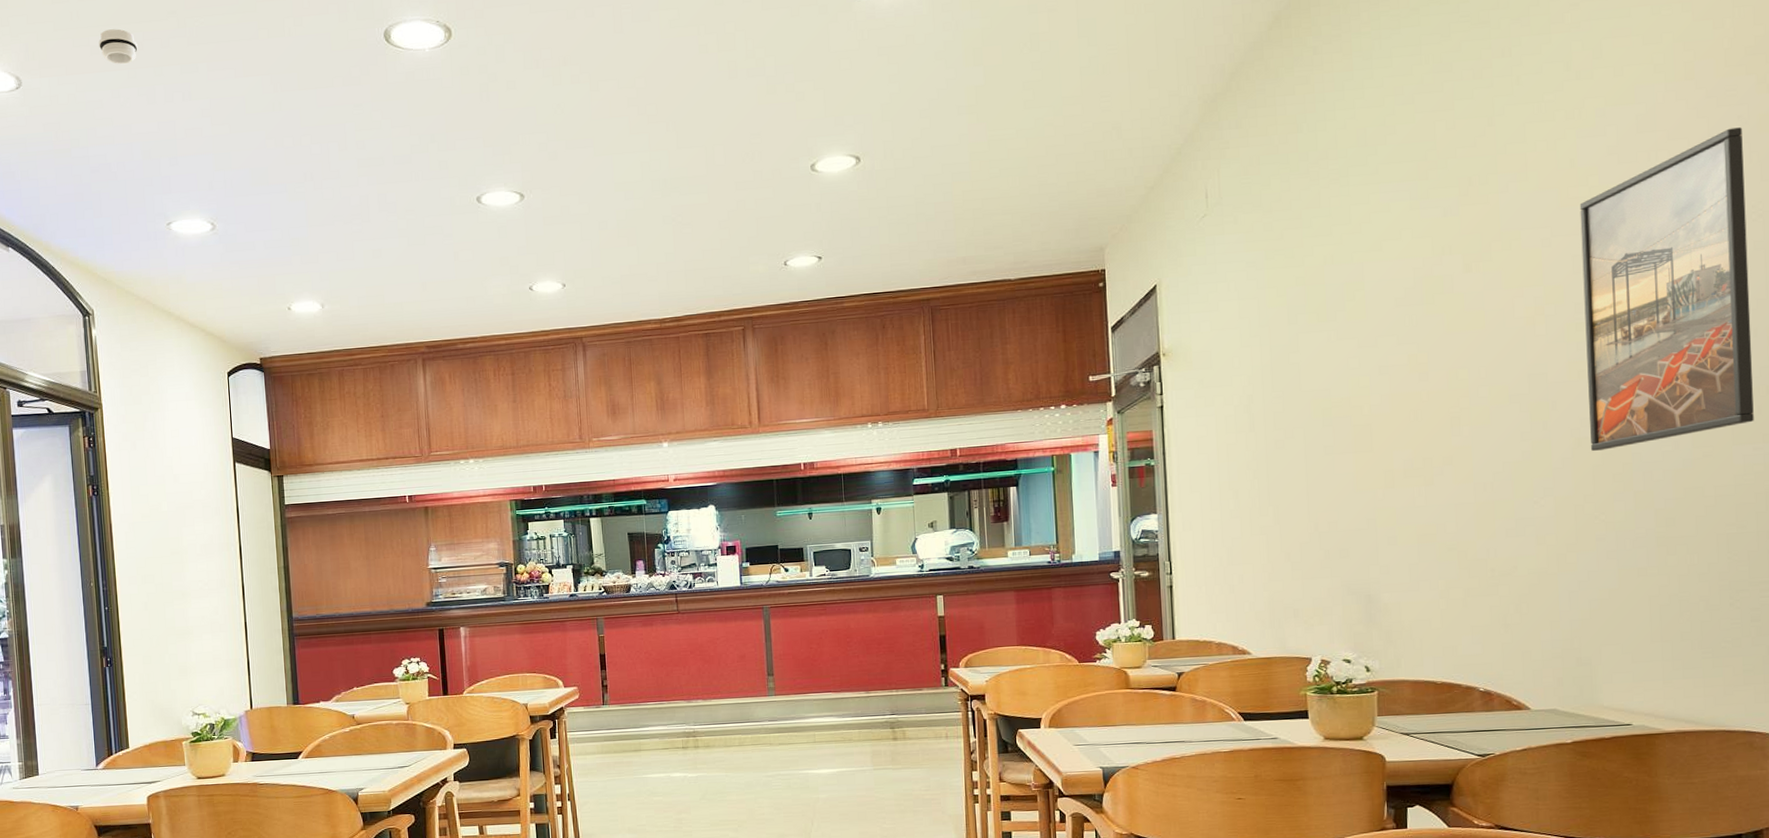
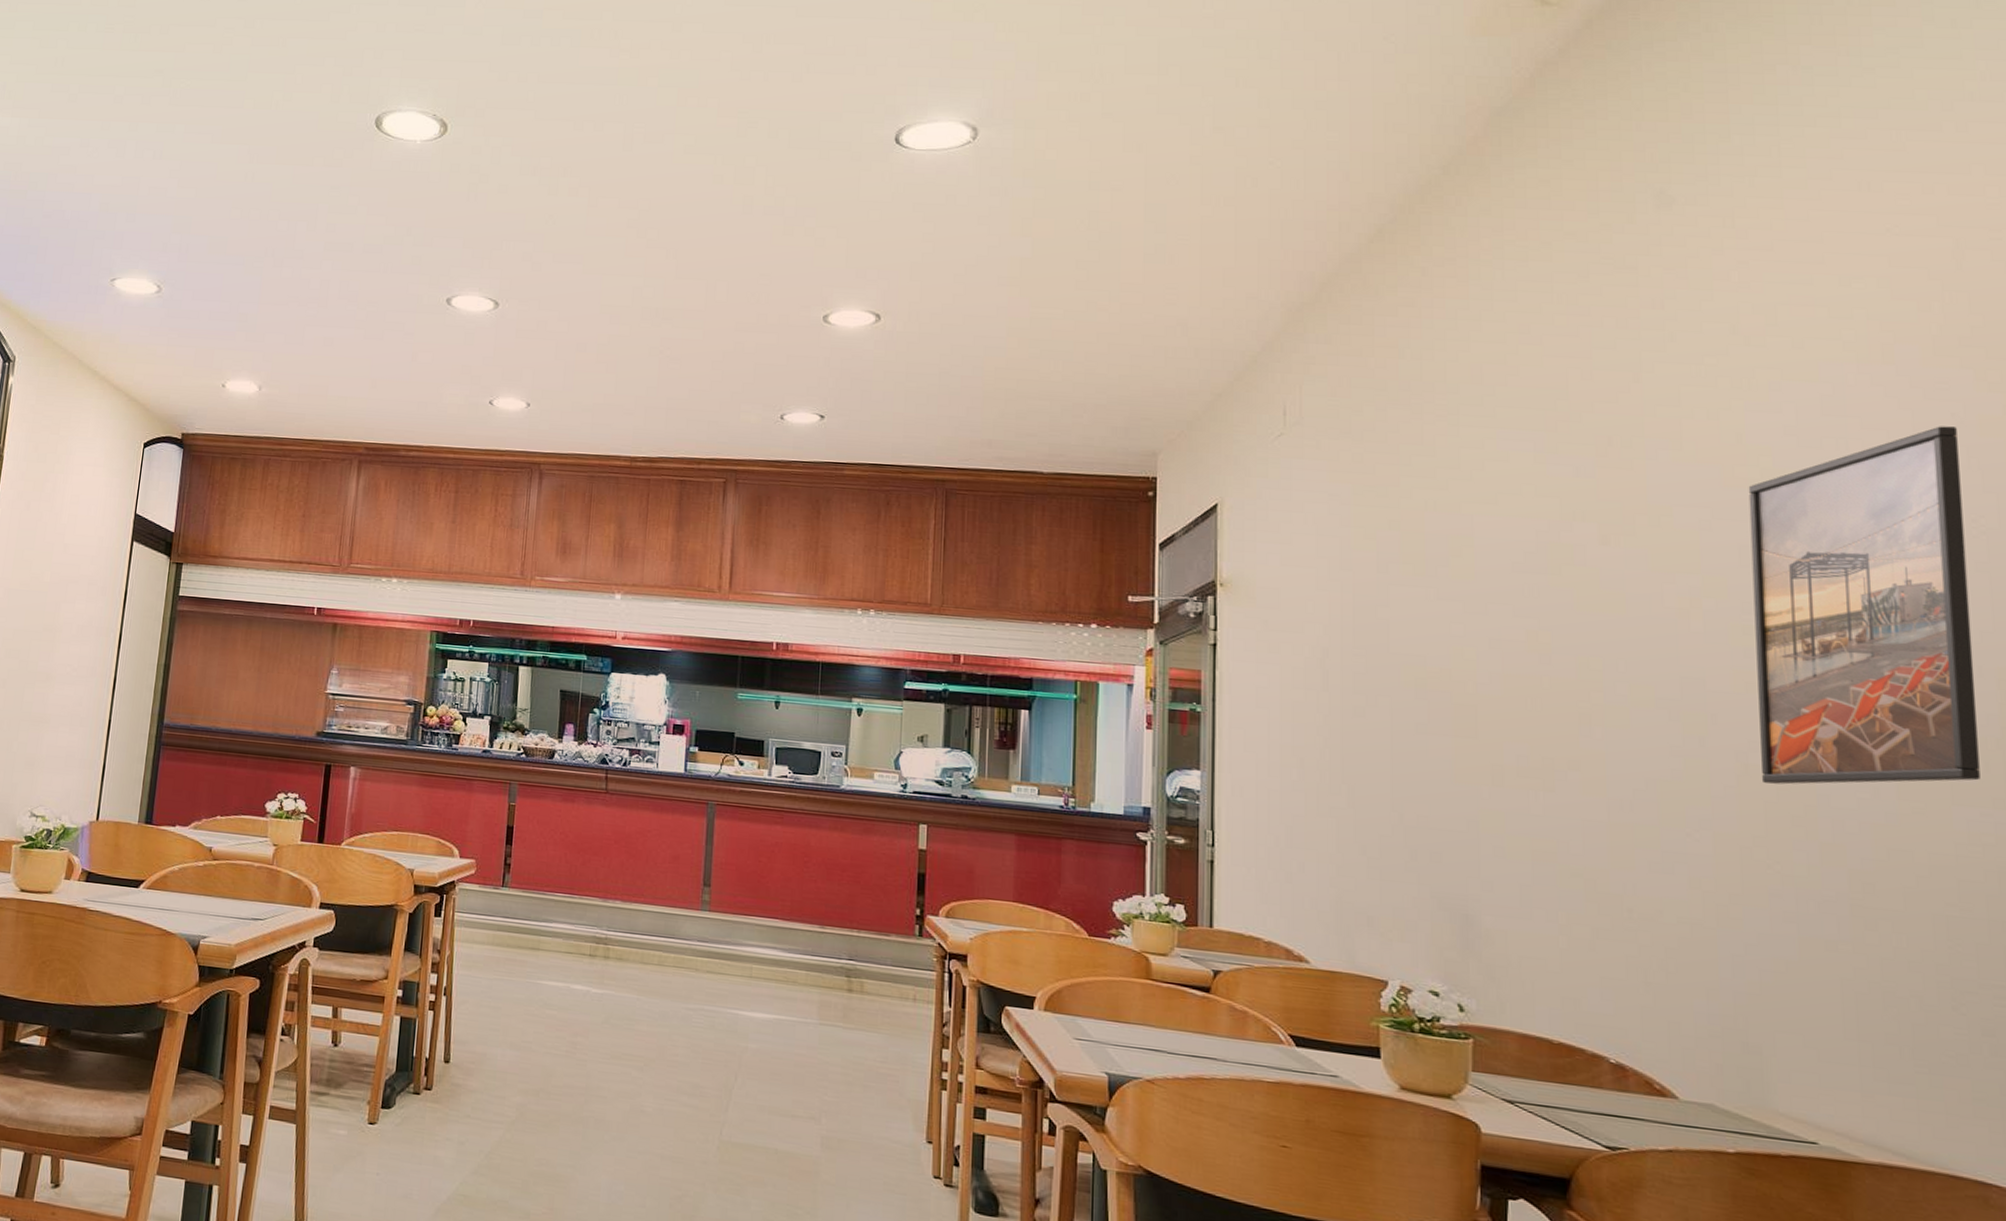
smoke detector: present [99,29,138,65] -> none [78,79,118,116]

